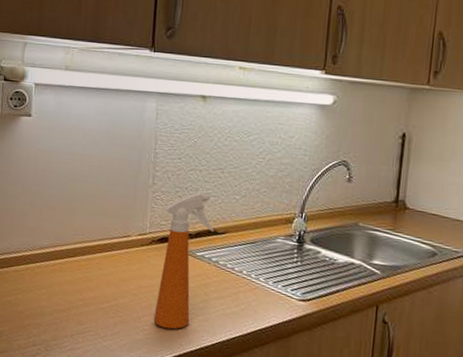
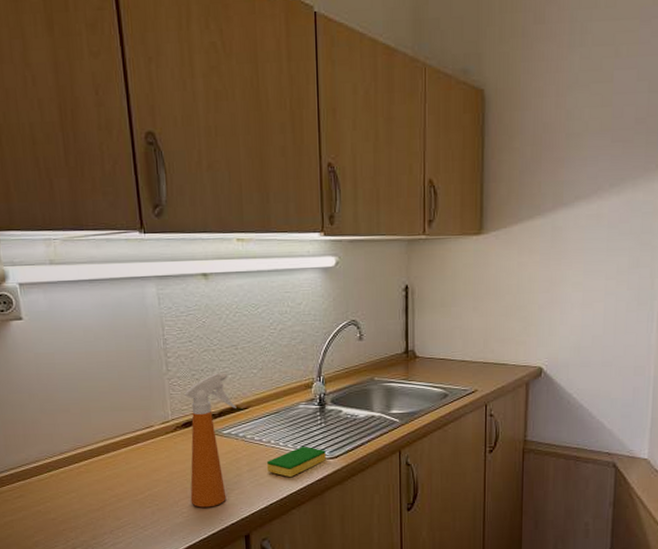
dish sponge: none [234,281,298,313] -> present [266,445,326,477]

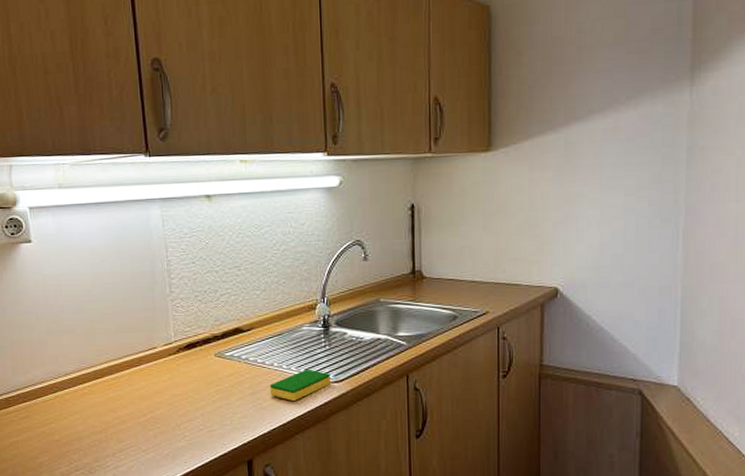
spray bottle: present [184,371,237,508] -> none [187,293,239,431]

